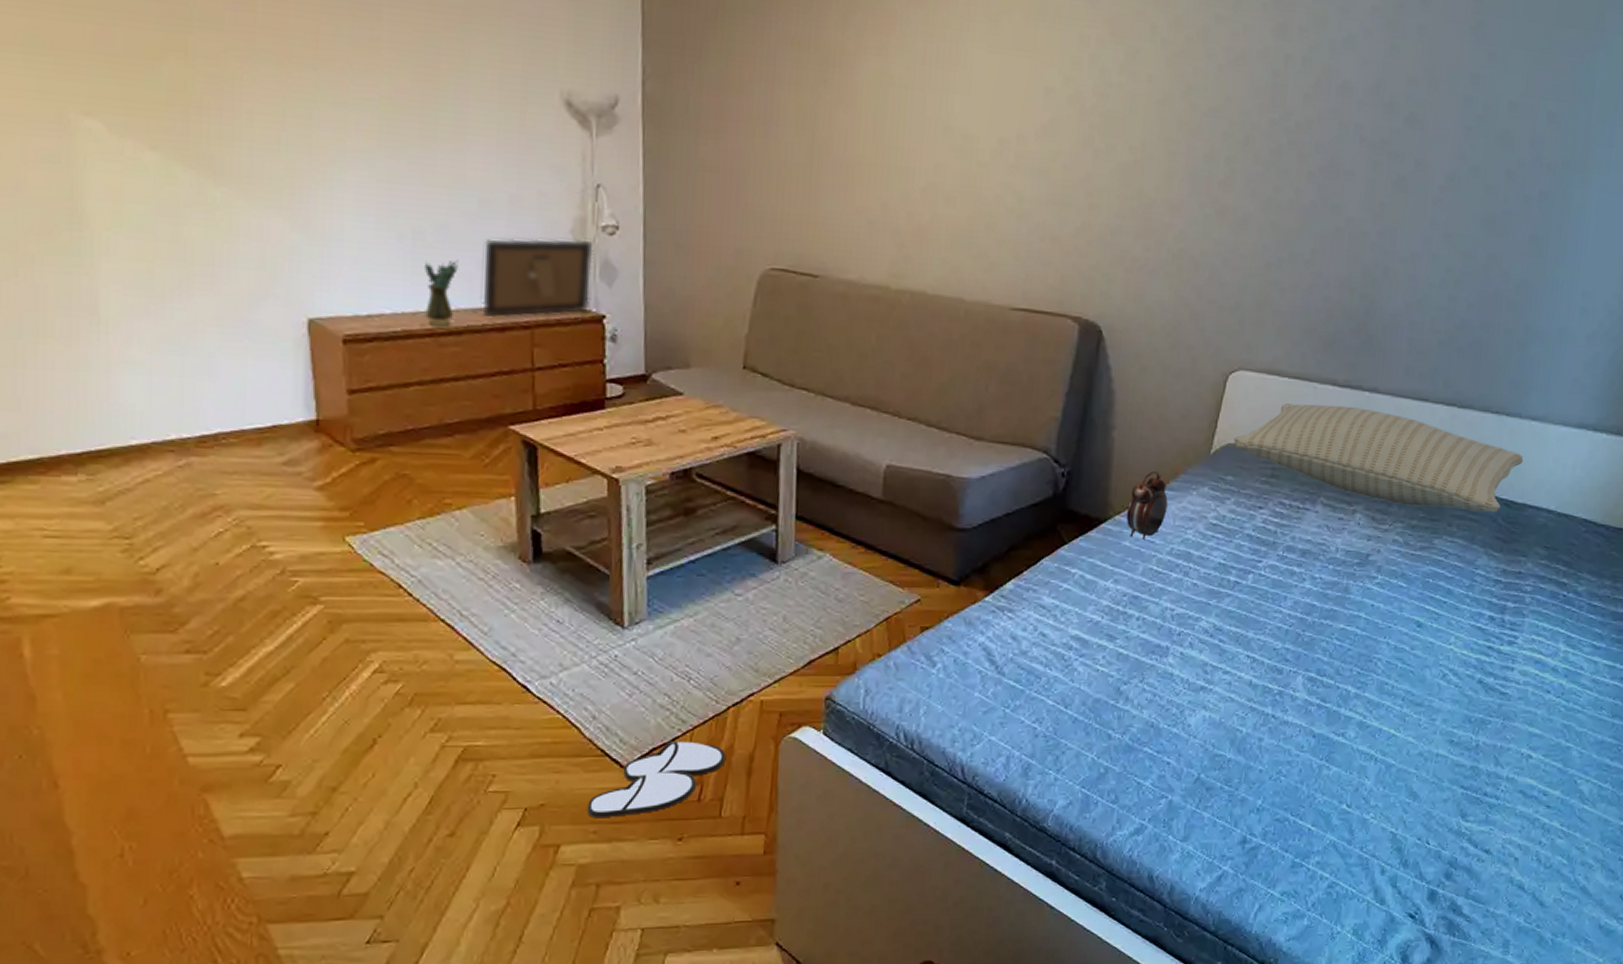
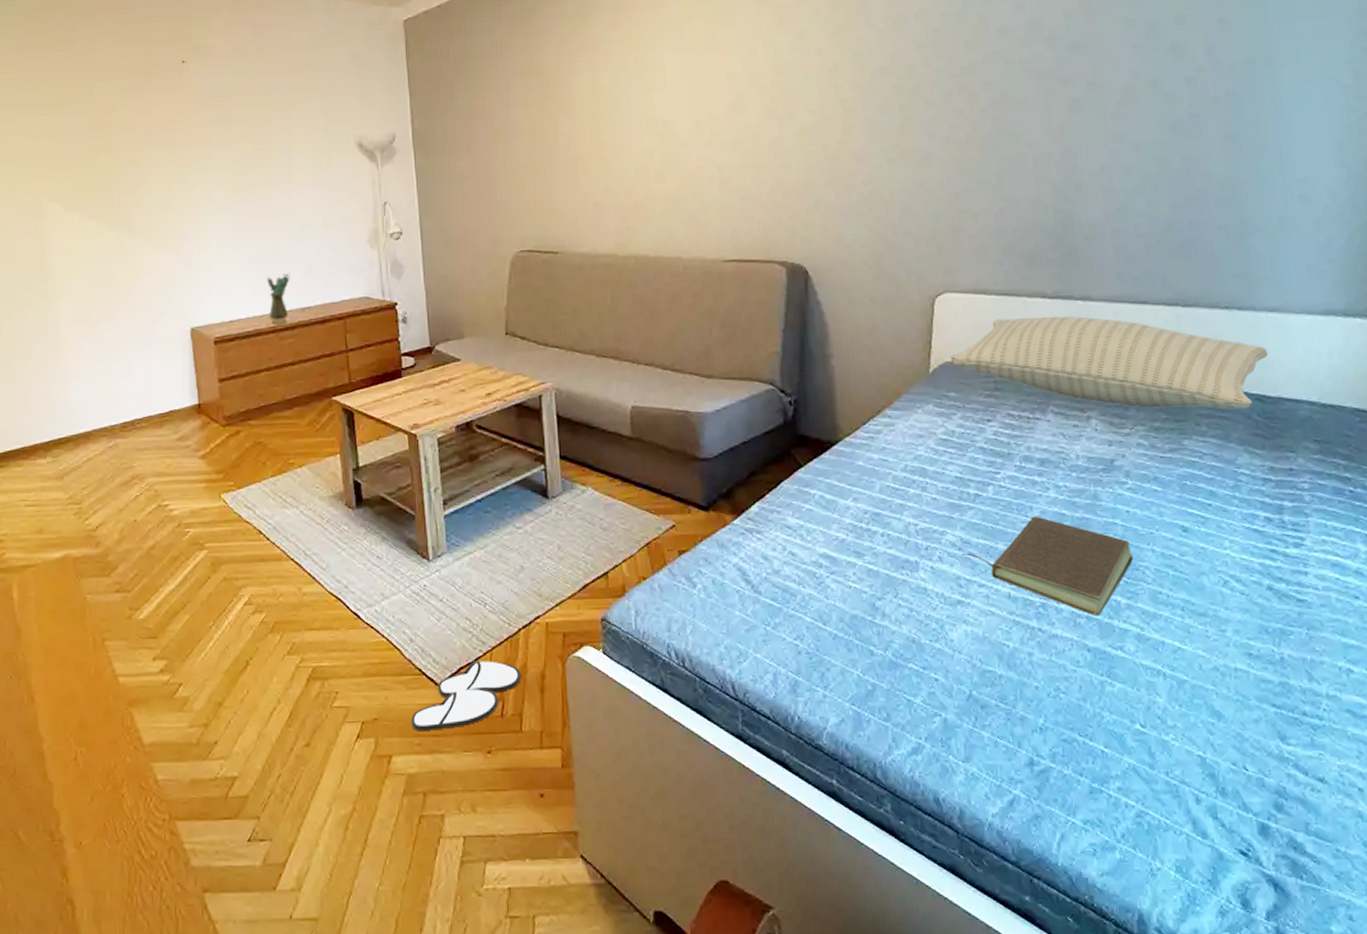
picture frame: present [482,238,593,318] -> none [308,246,385,314]
alarm clock: present [1126,470,1168,540] -> none [855,392,895,458]
book: none [1213,606,1370,704] -> present [962,516,1134,616]

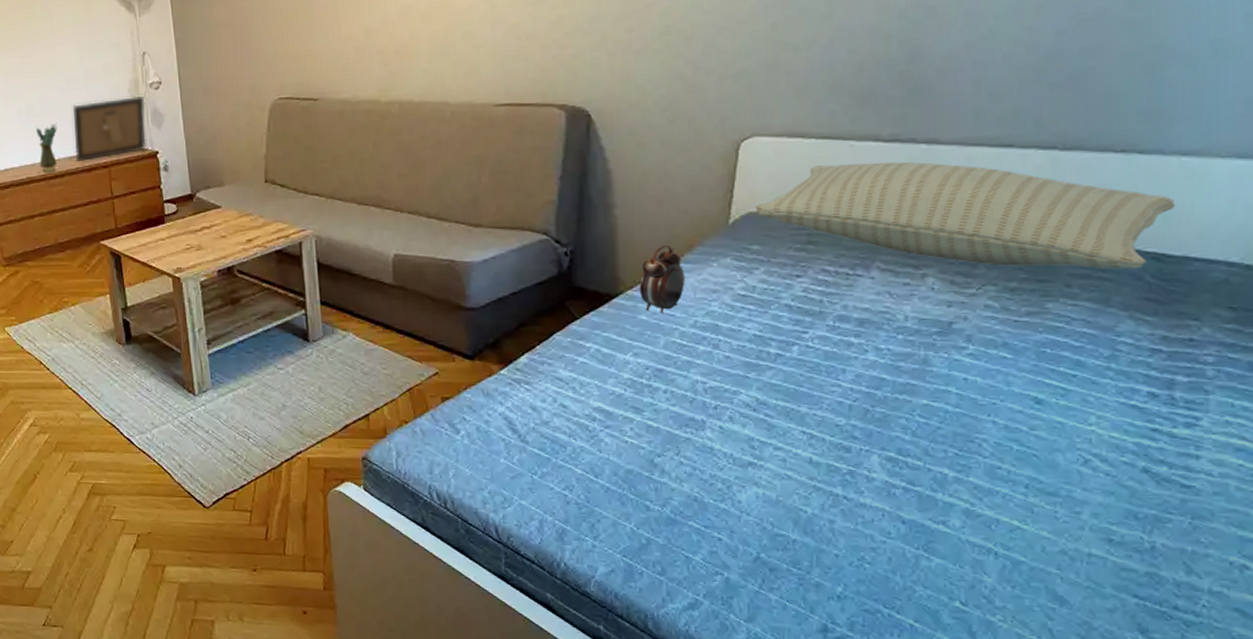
picture frame: none [308,246,385,314] -> present [72,96,146,162]
slippers: present [412,661,522,731] -> none [182,488,285,547]
alarm clock: none [855,392,895,458] -> present [639,244,685,313]
book: present [962,516,1134,616] -> none [757,379,969,487]

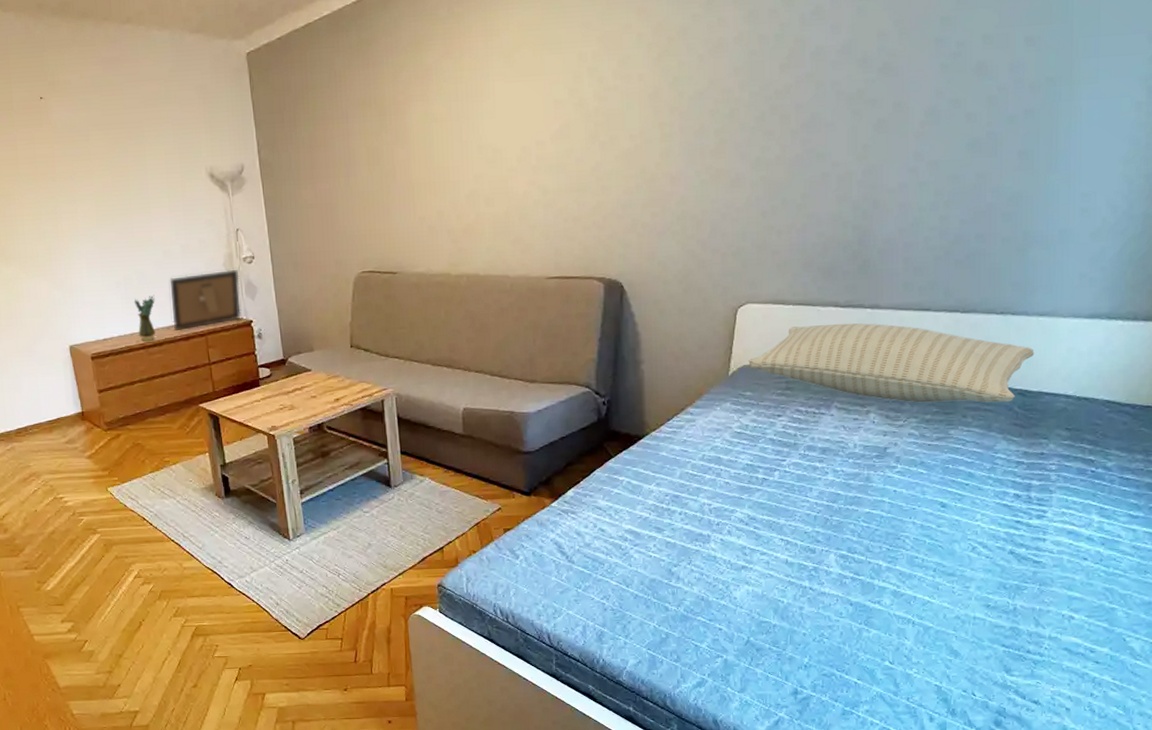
alarm clock: present [639,244,685,313] -> none [660,393,696,450]

